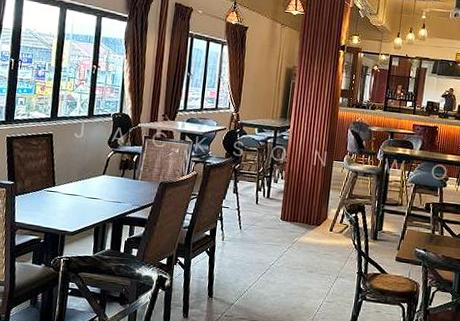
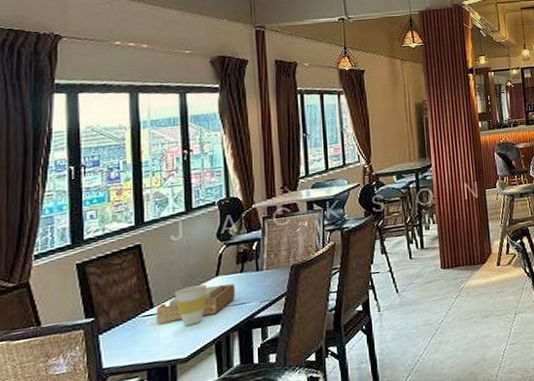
napkin holder: none [55,181,116,205] -> present [156,284,236,325]
cup: none [71,177,96,209] -> present [175,284,208,326]

